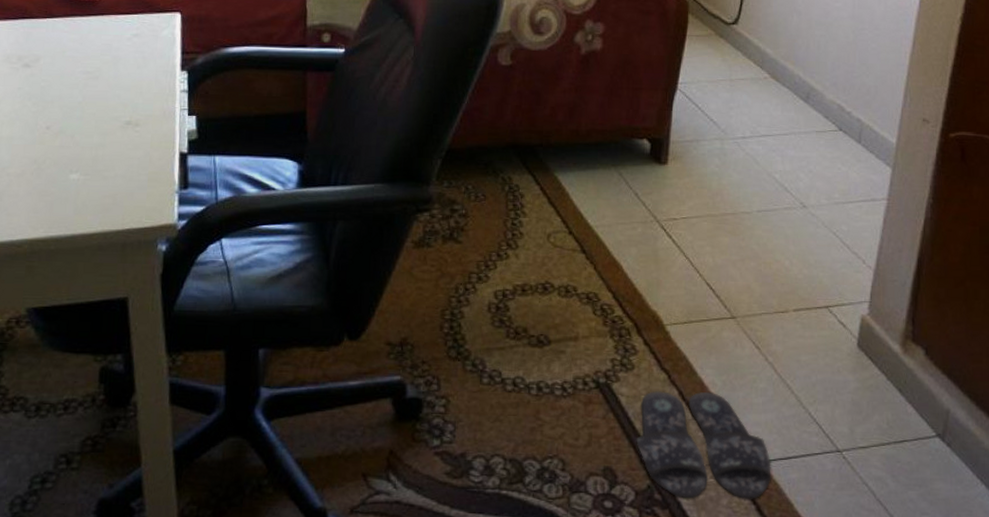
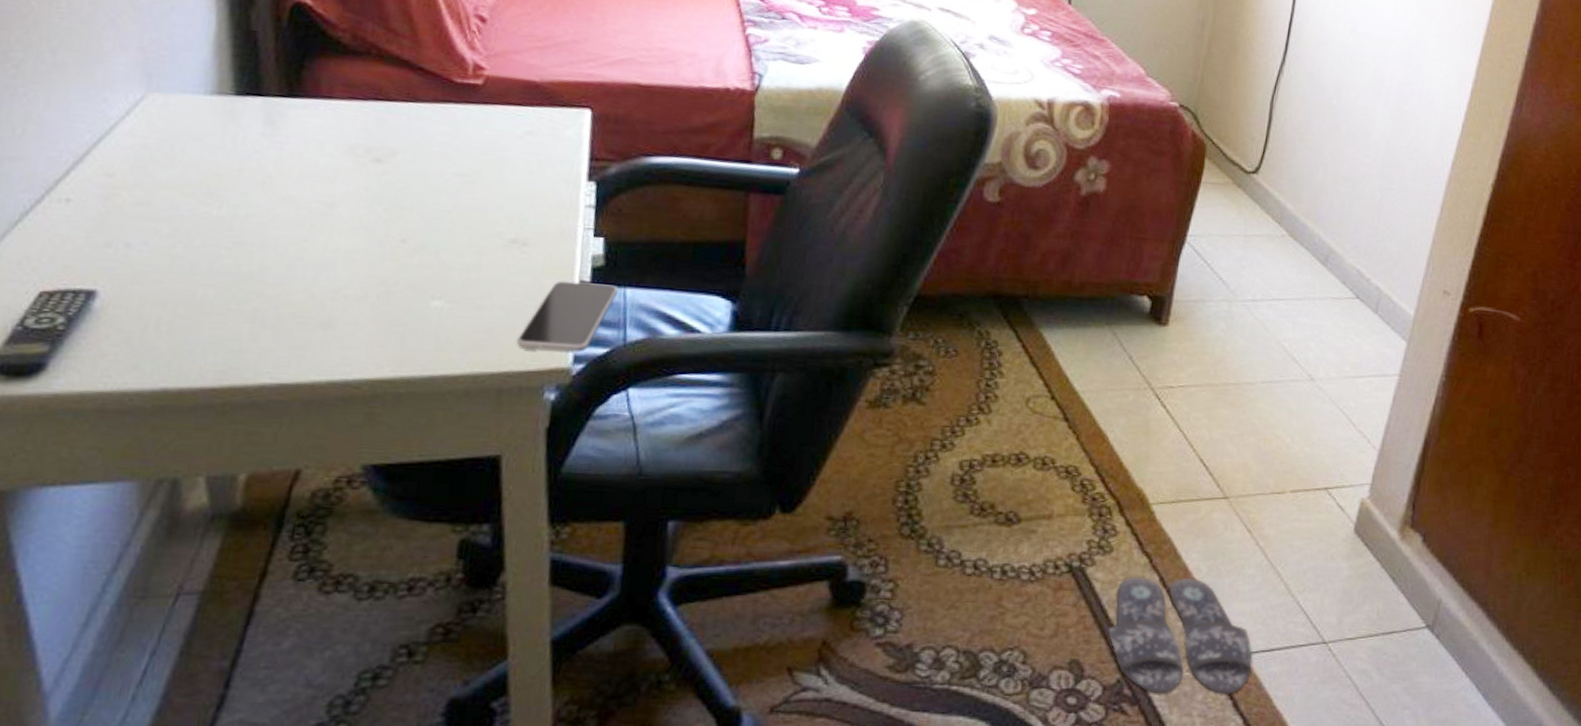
mobile phone: none [135,153,210,211] -> present [517,281,619,353]

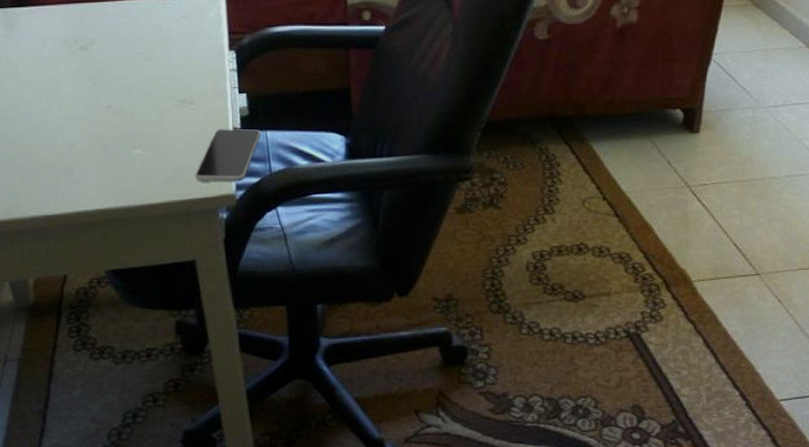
slippers: present [1108,575,1253,695] -> none [663,339,787,433]

